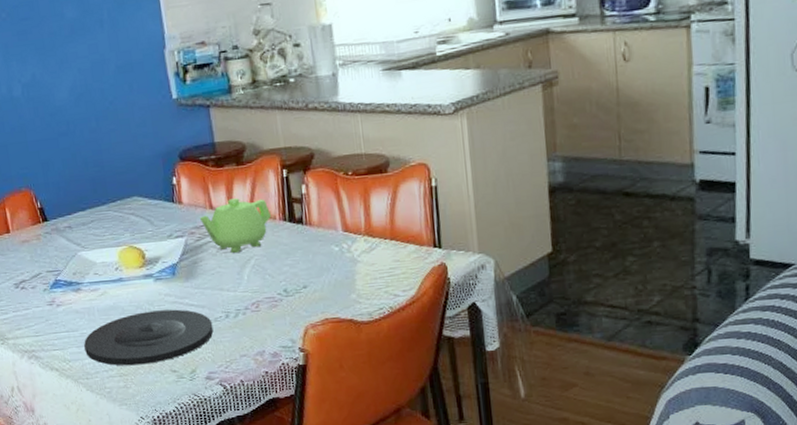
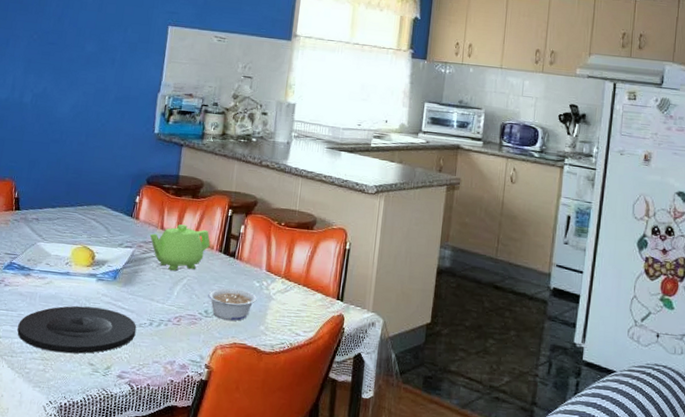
legume: none [282,258,340,296] -> present [208,288,257,321]

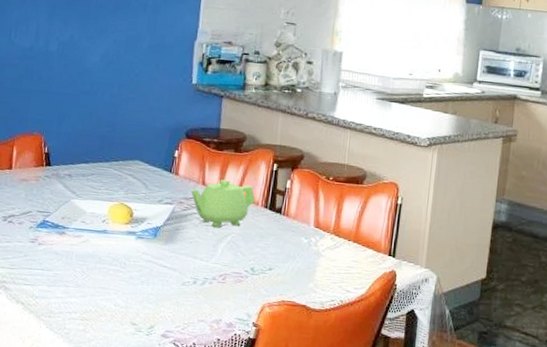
plate: present [17,305,137,354] -> none [54,264,180,314]
legume: present [208,288,257,321] -> none [254,244,305,278]

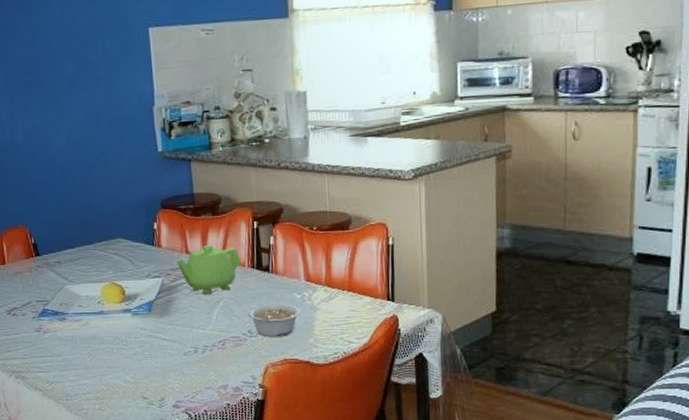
legume: none [254,244,305,278] -> present [248,304,301,337]

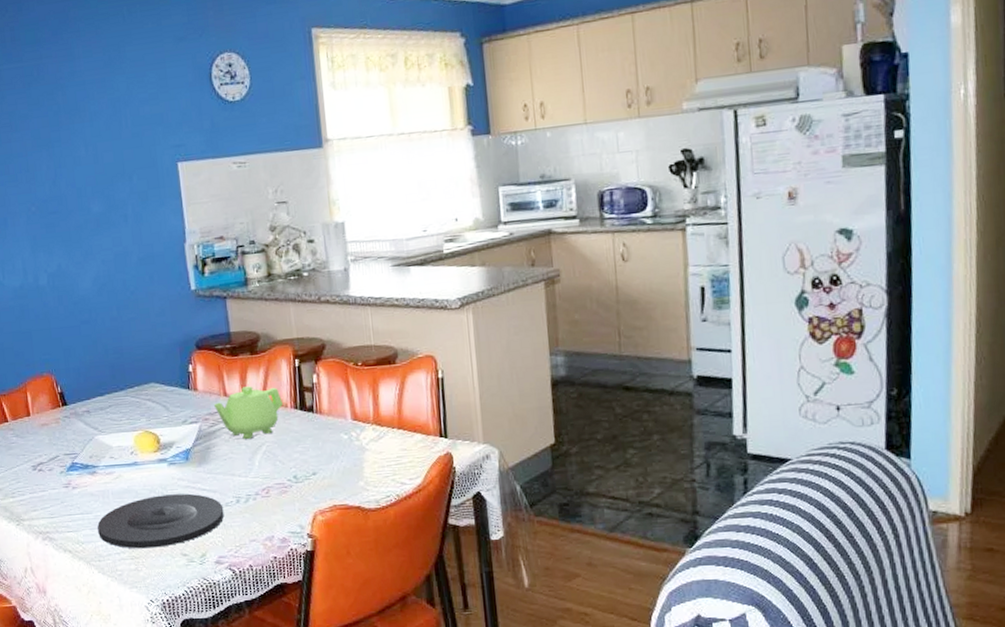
plate: none [66,342,183,391] -> present [97,493,224,549]
legume: present [248,304,301,337] -> none [293,446,349,482]

